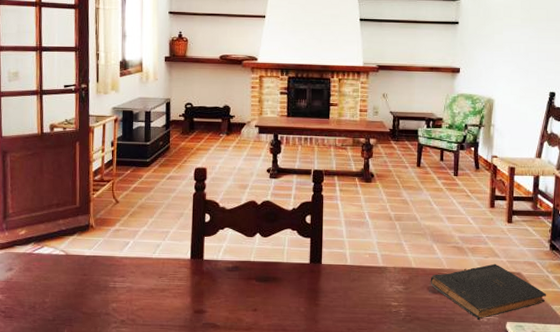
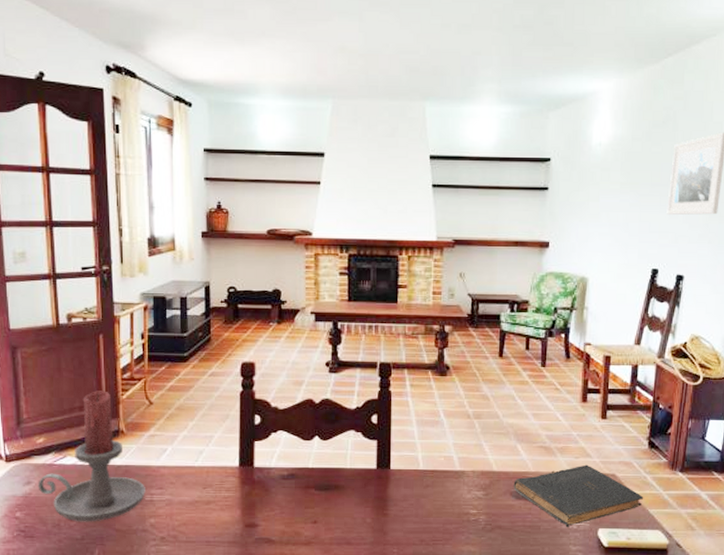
candle holder: none [18,190,110,305] -> present [37,391,145,522]

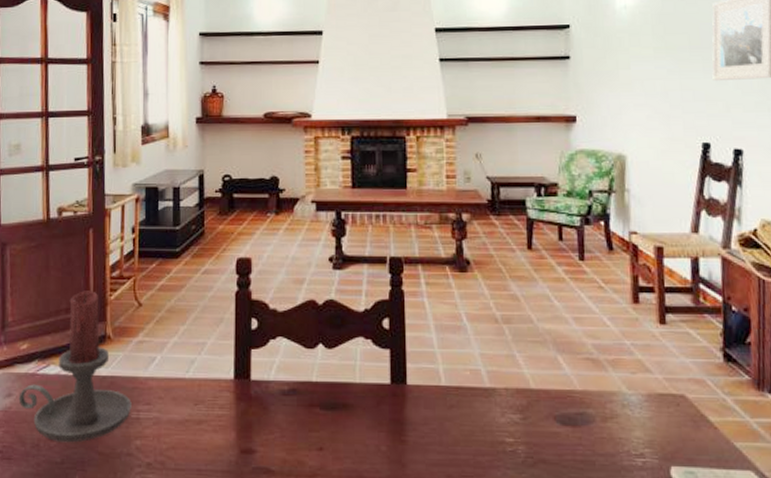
book: present [513,464,644,527] -> none [557,382,726,463]

